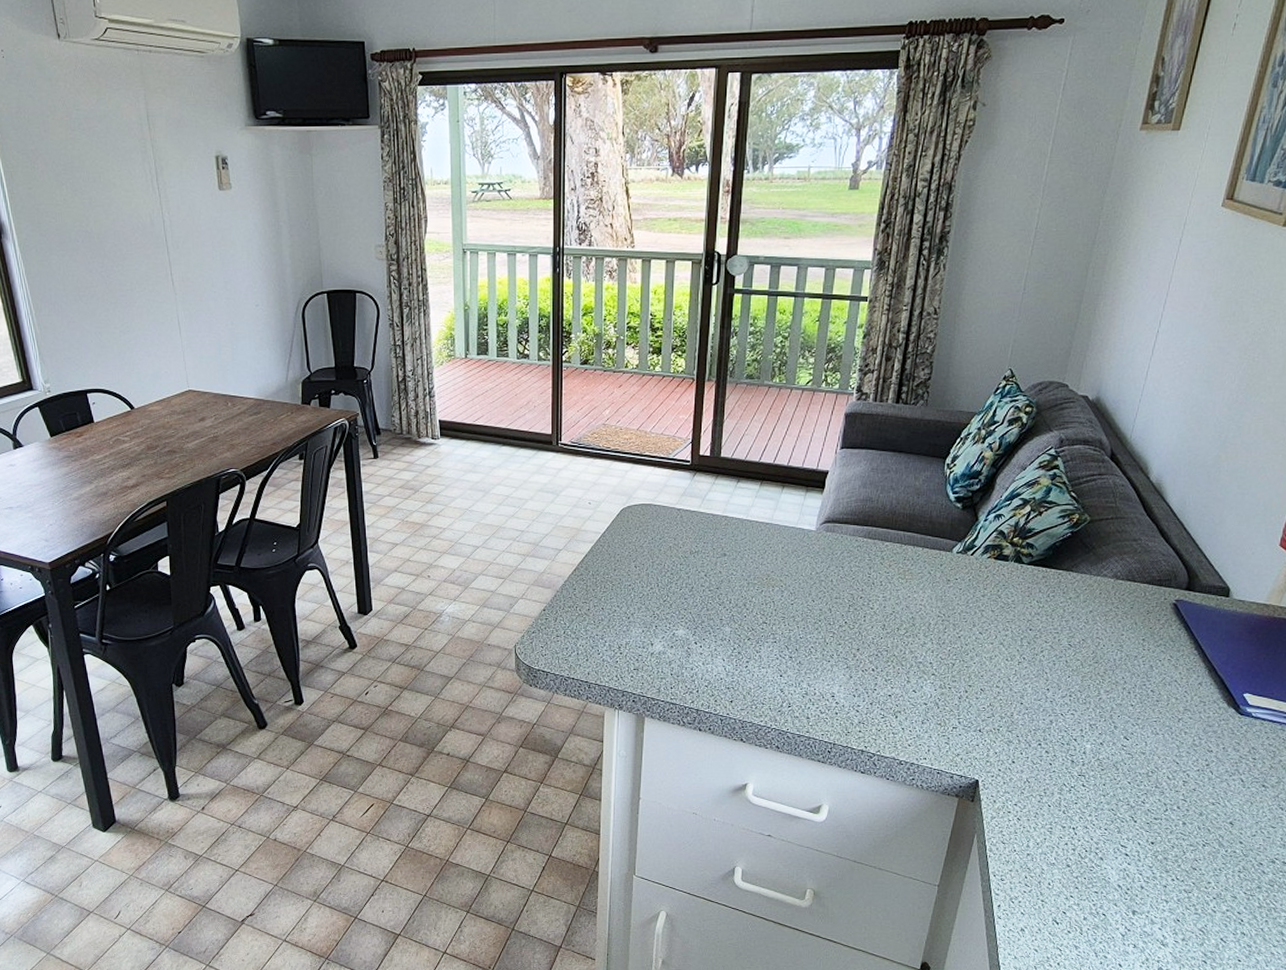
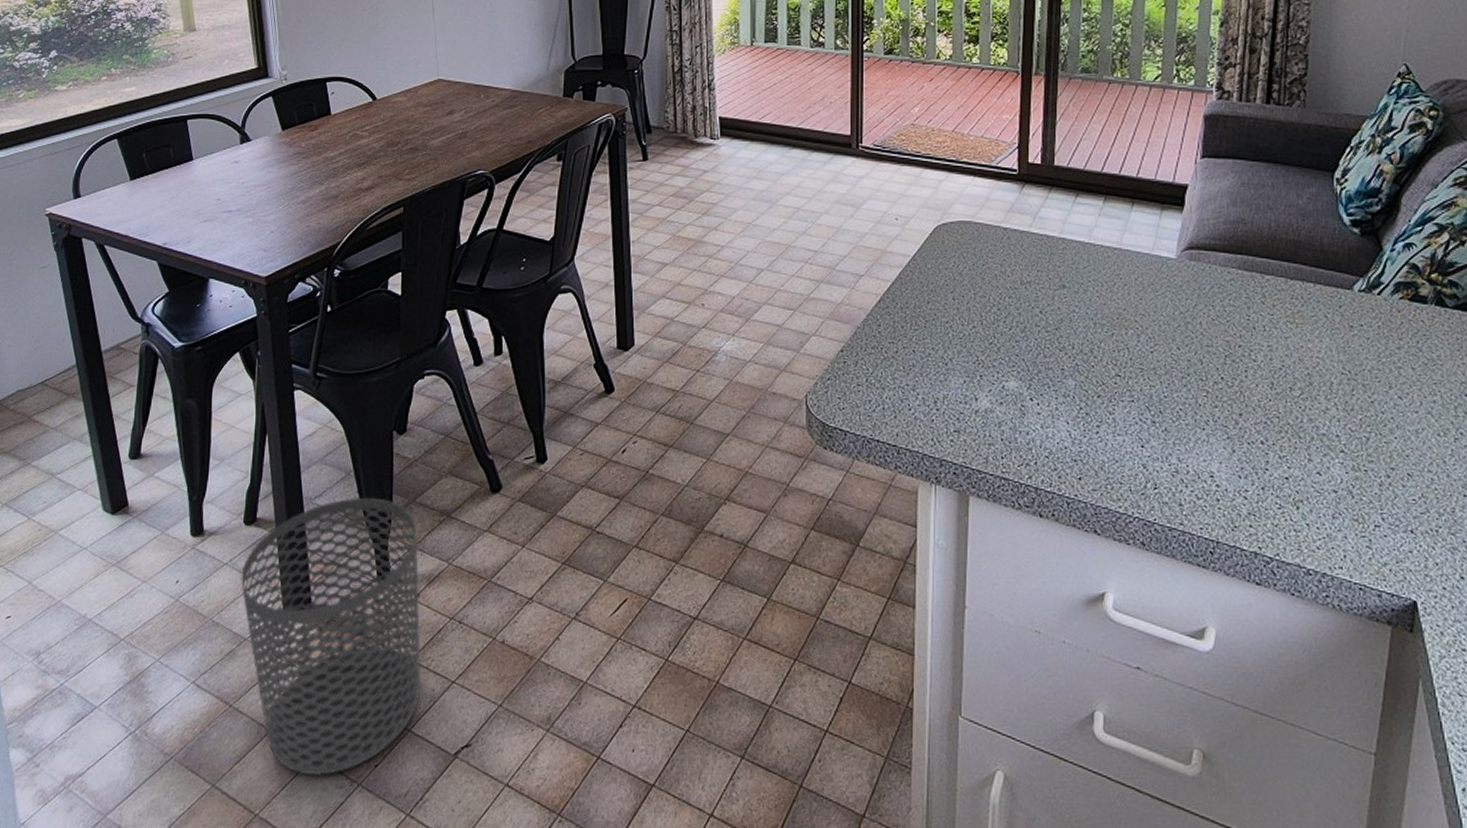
waste bin: none [54,736,211,941] -> present [241,497,422,775]

